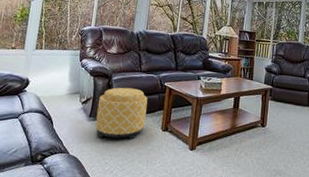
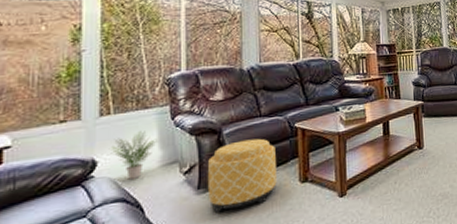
potted plant: none [37,65,69,99] -> present [108,131,157,180]

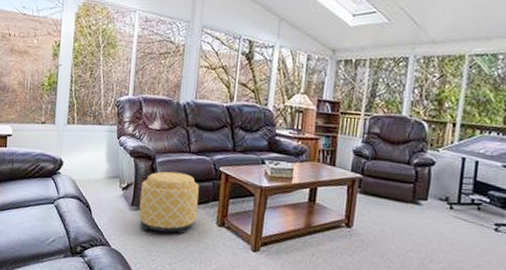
potted plant: present [108,131,157,180] -> none [71,143,106,183]

